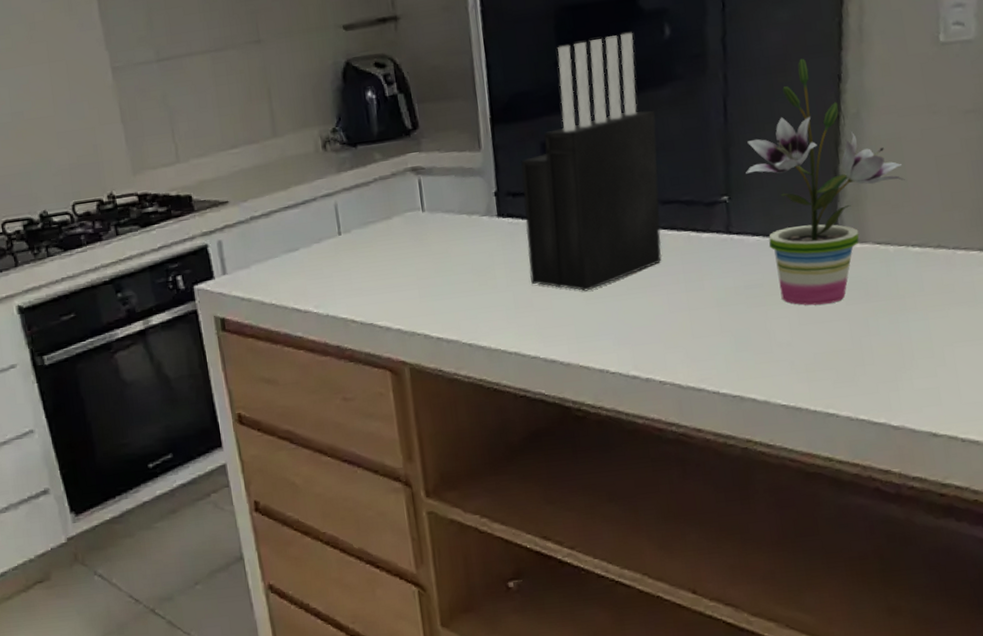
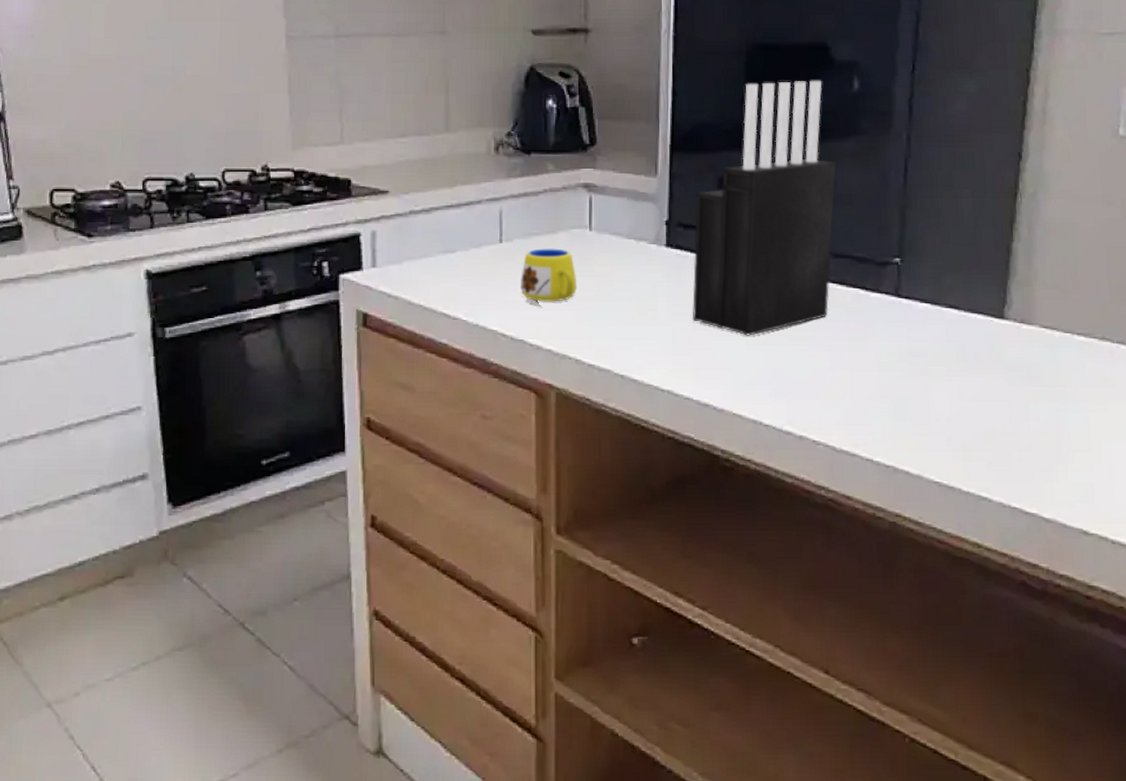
mug: none [362,233,418,292] -> present [519,248,577,308]
potted plant: present [746,58,905,306] -> none [920,131,1076,382]

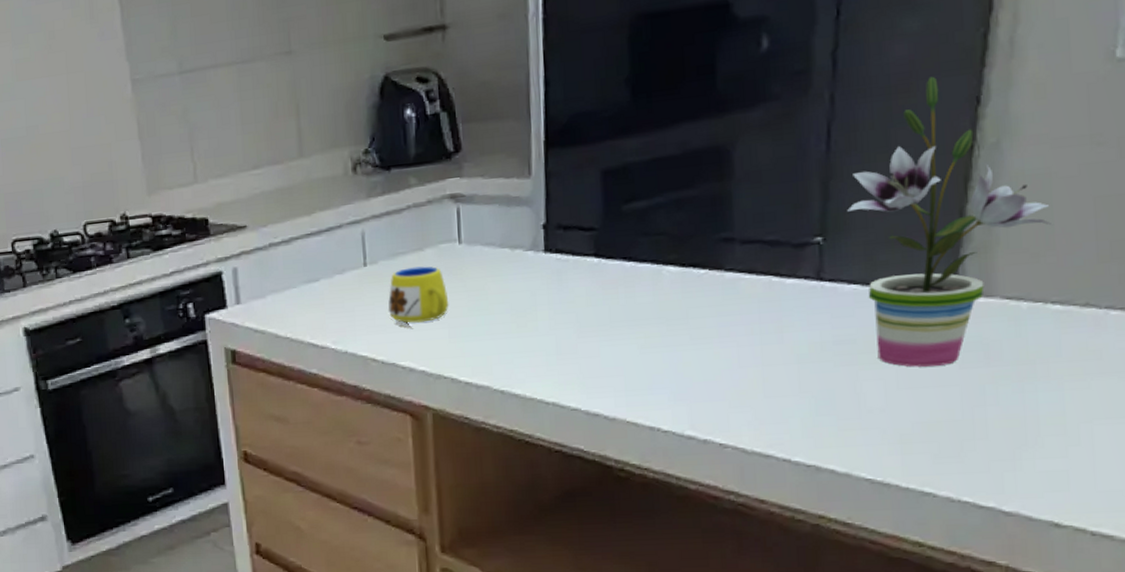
knife block: present [692,80,836,336] -> none [575,44,742,339]
potted plant: none [920,131,1076,382] -> present [847,76,1051,367]

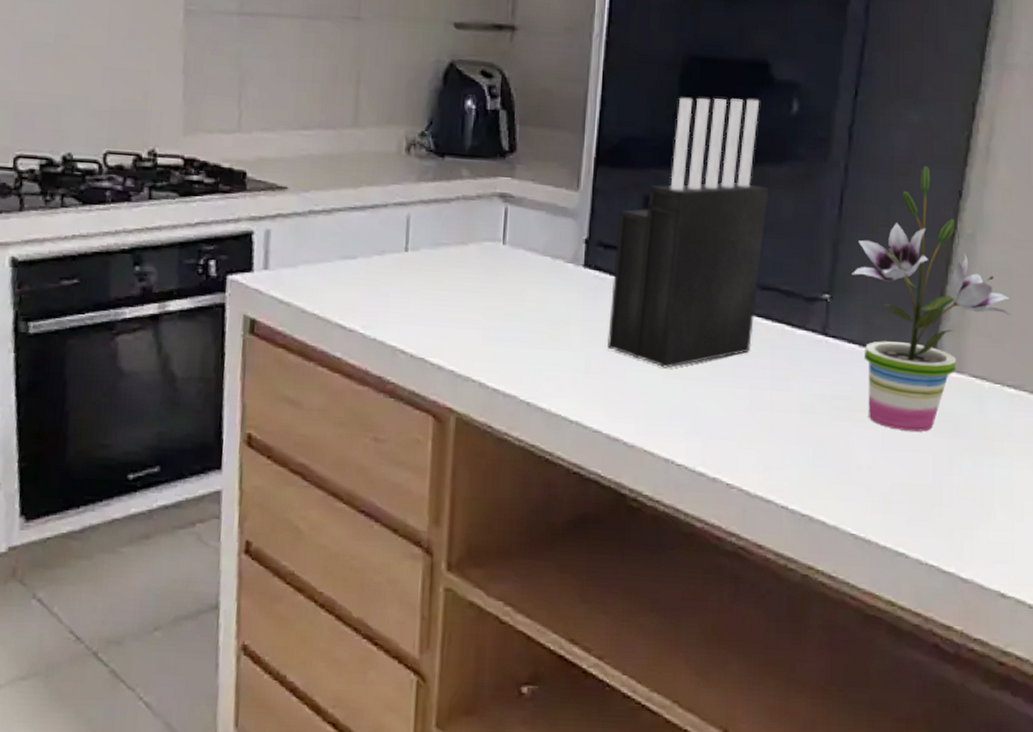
mug: present [388,266,449,329] -> none [424,260,486,325]
knife block: none [575,44,742,339] -> present [608,97,769,368]

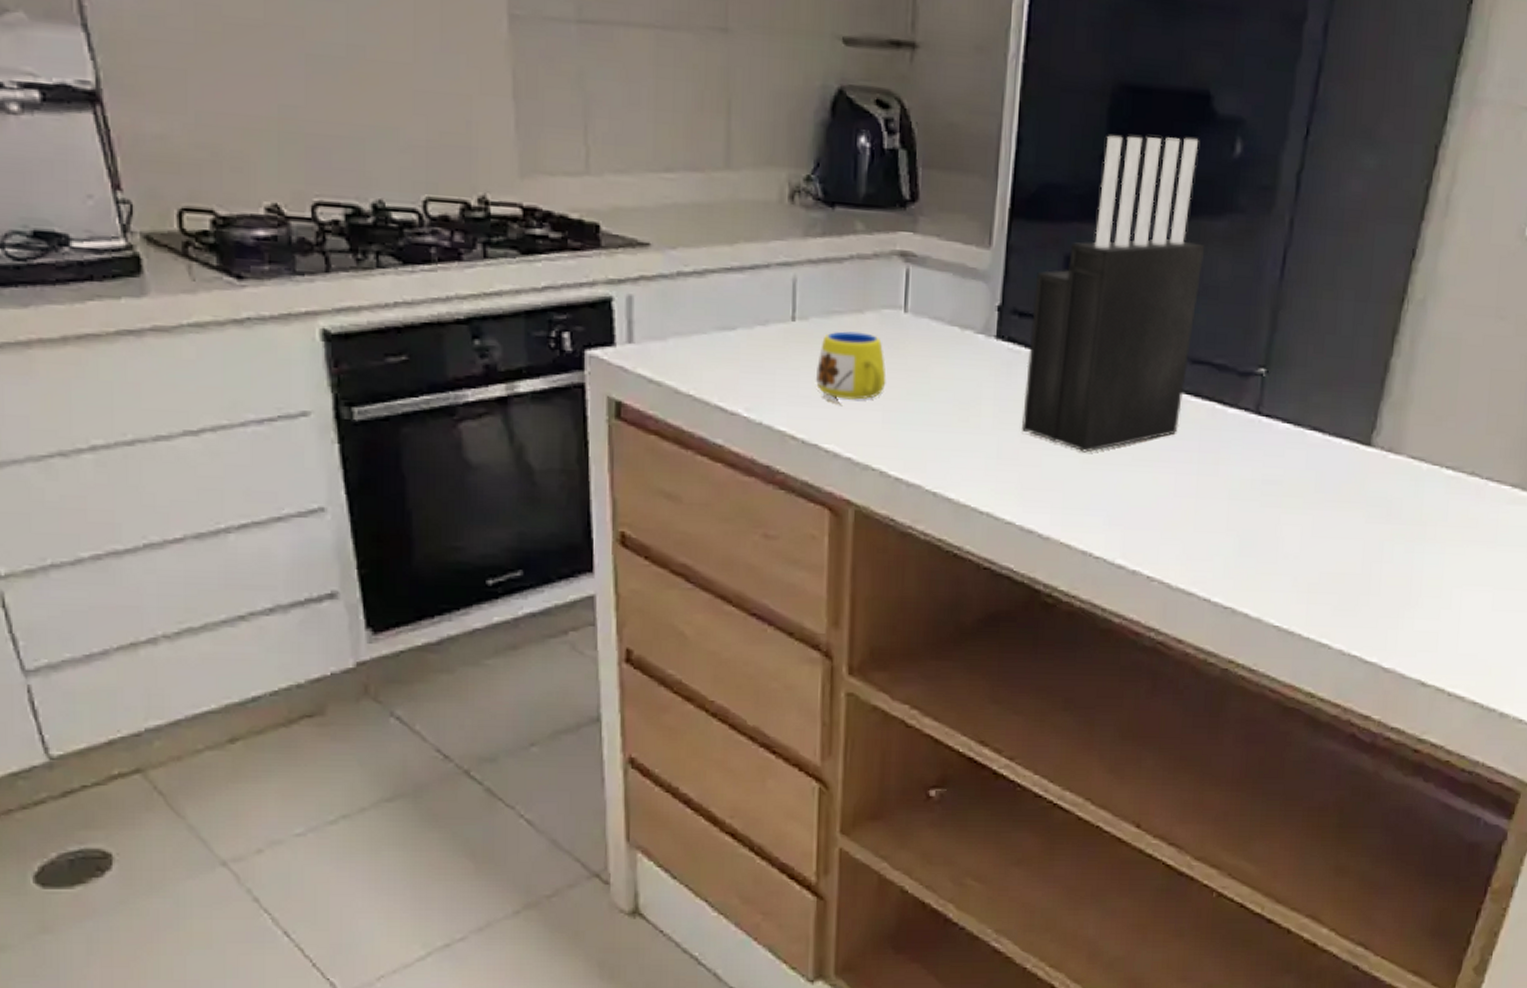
mug: none [424,260,486,325] -> present [815,331,886,407]
potted plant: present [852,166,1010,432] -> none [1291,220,1456,518]

